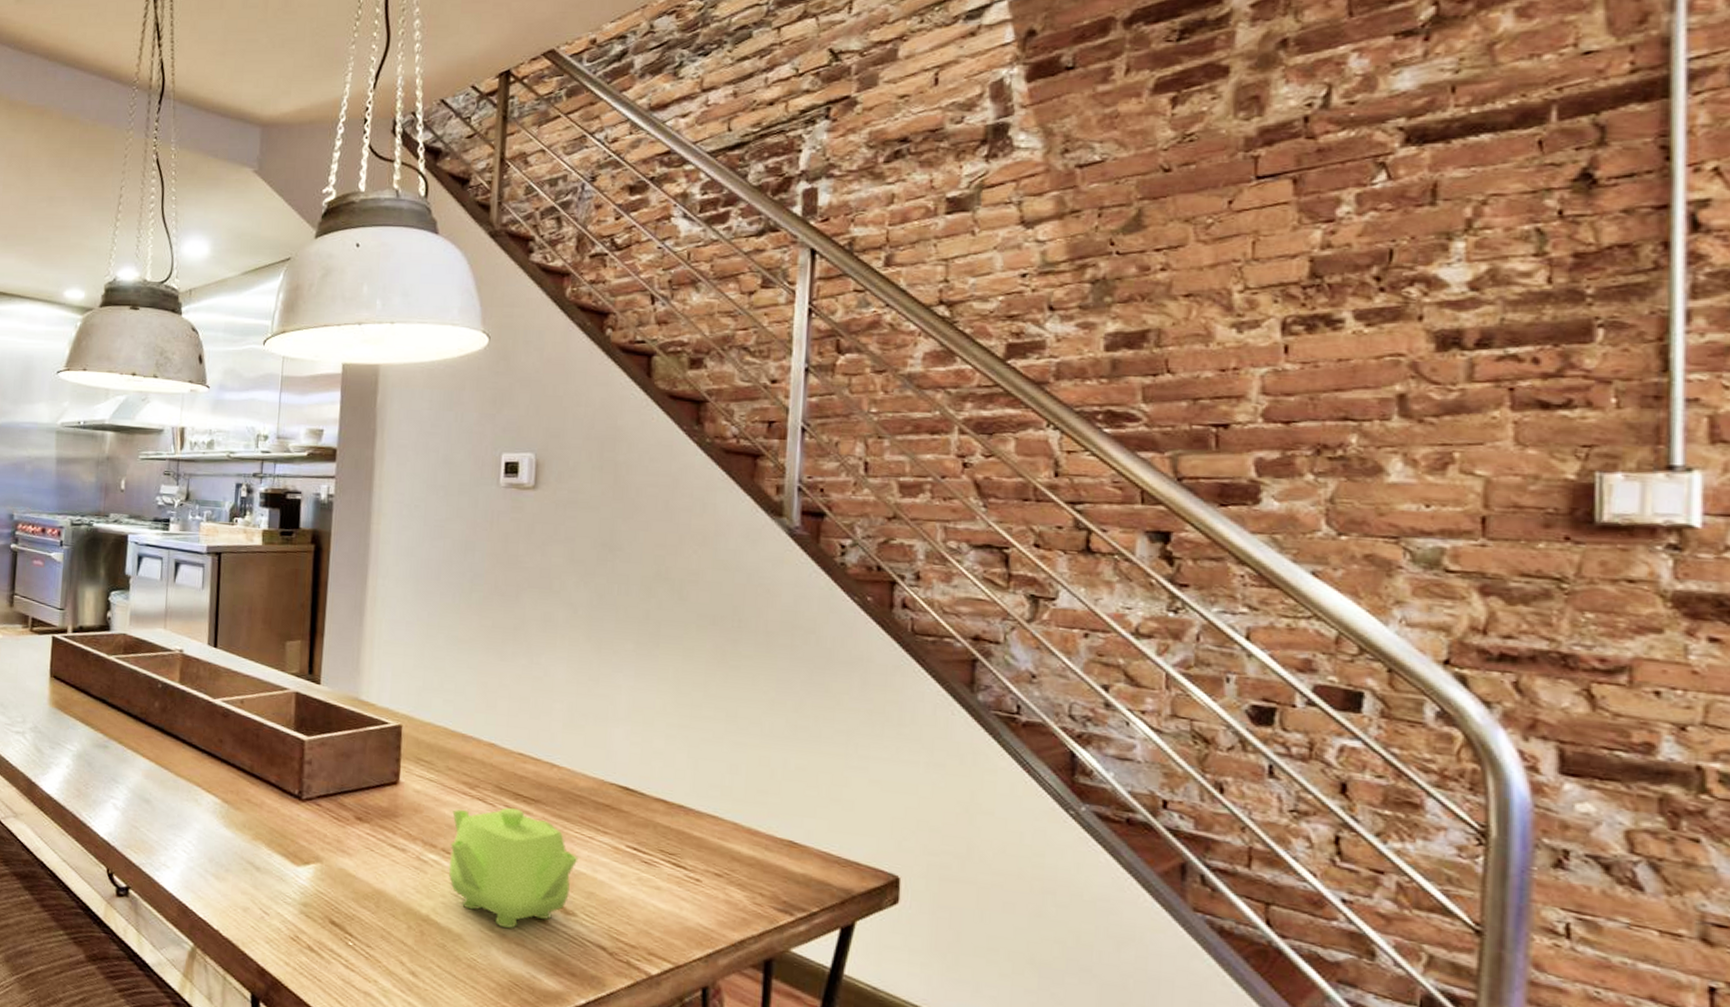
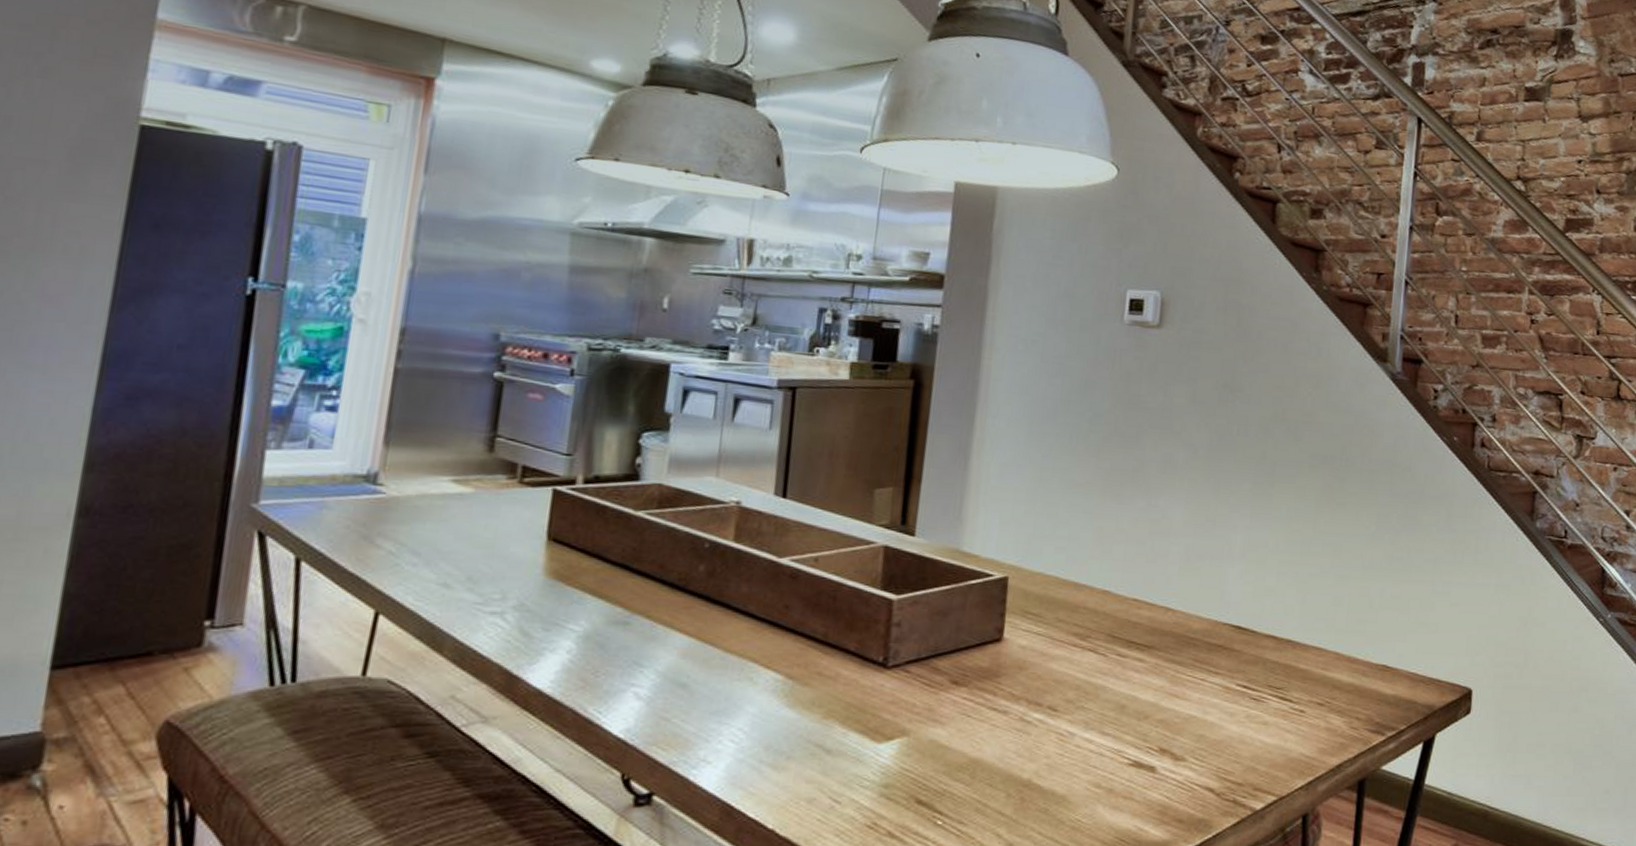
teapot: present [449,807,579,928] -> none [1055,657,1190,782]

